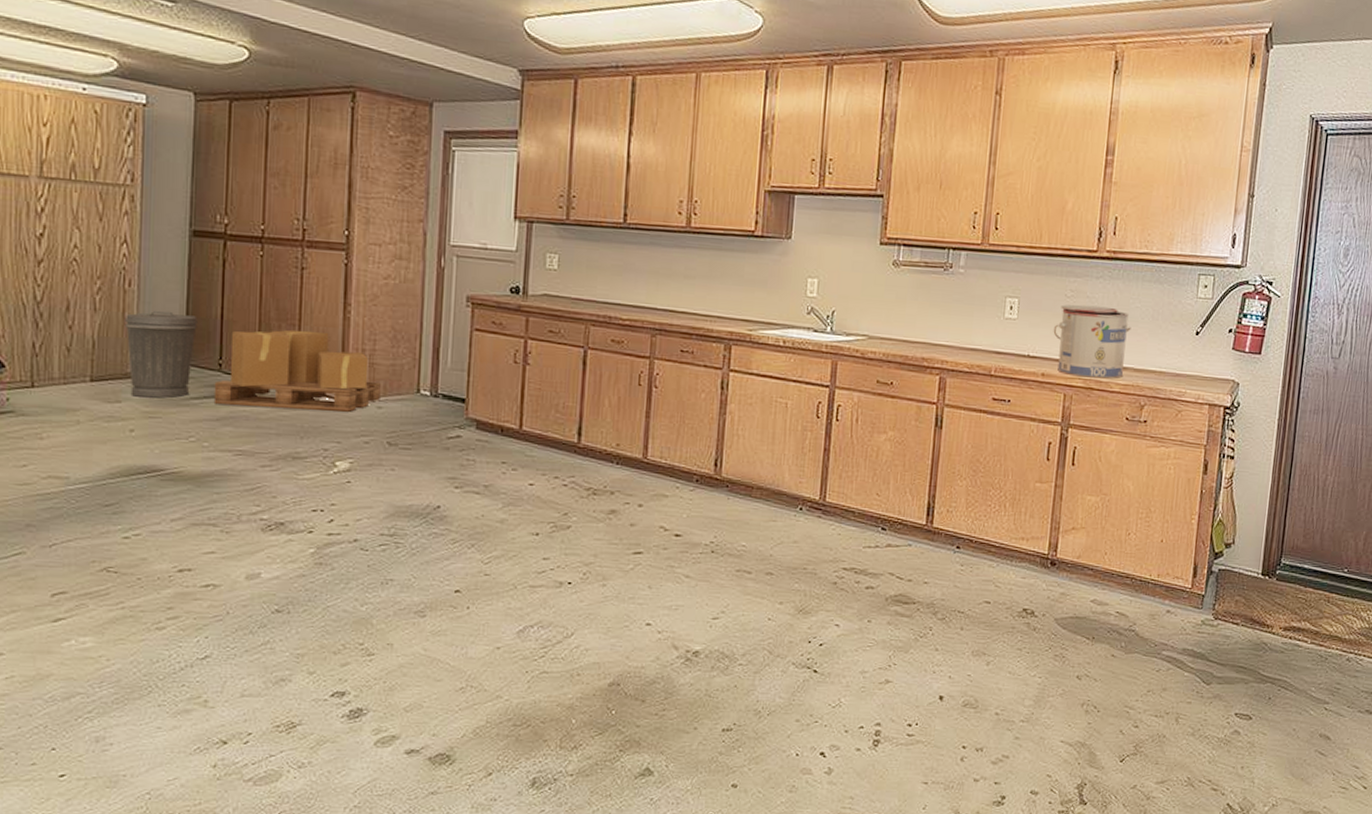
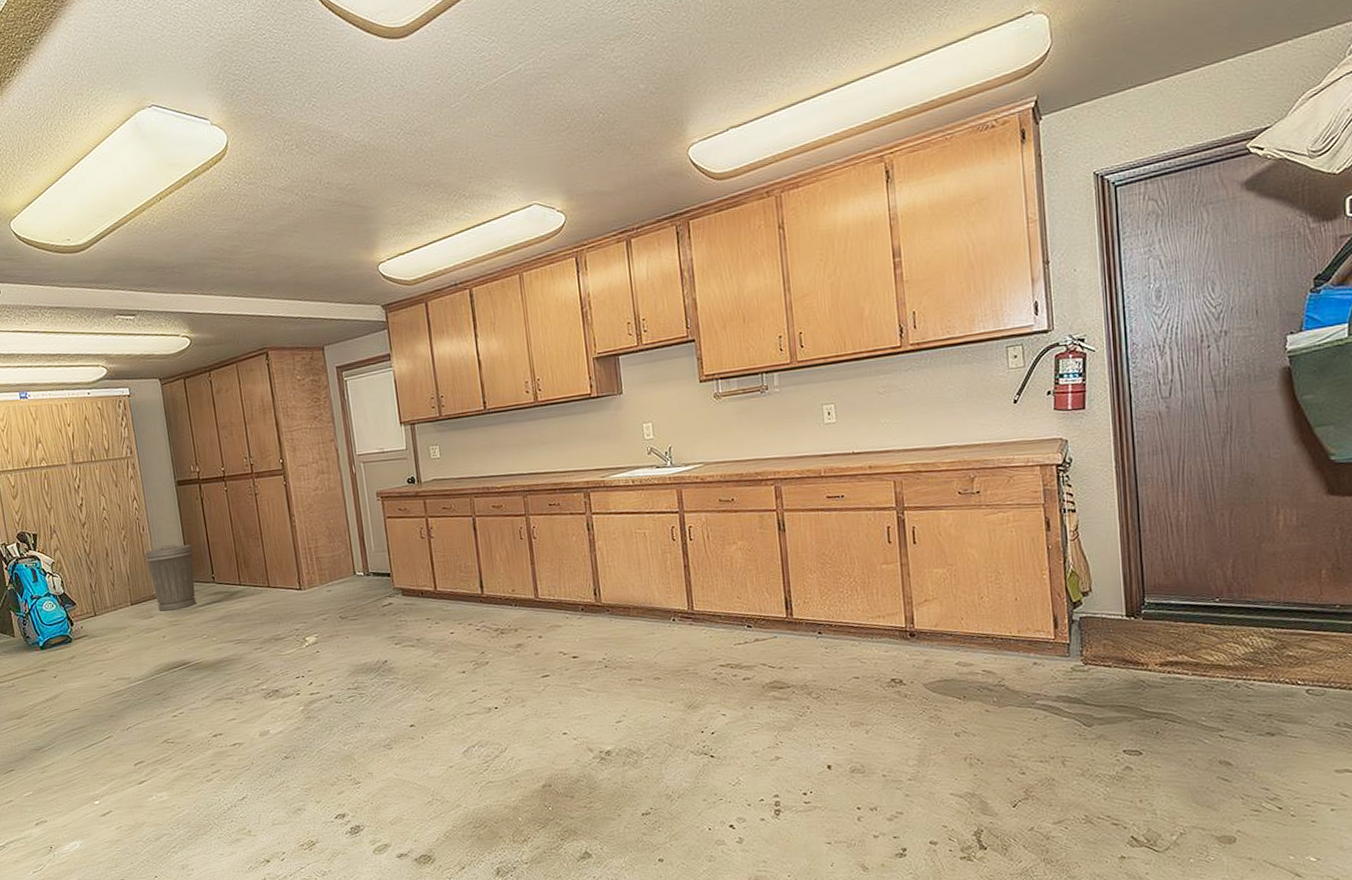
cardboard boxes: present [213,329,381,412] -> none [211,539,328,608]
paint can: present [1053,304,1131,380] -> none [872,394,949,464]

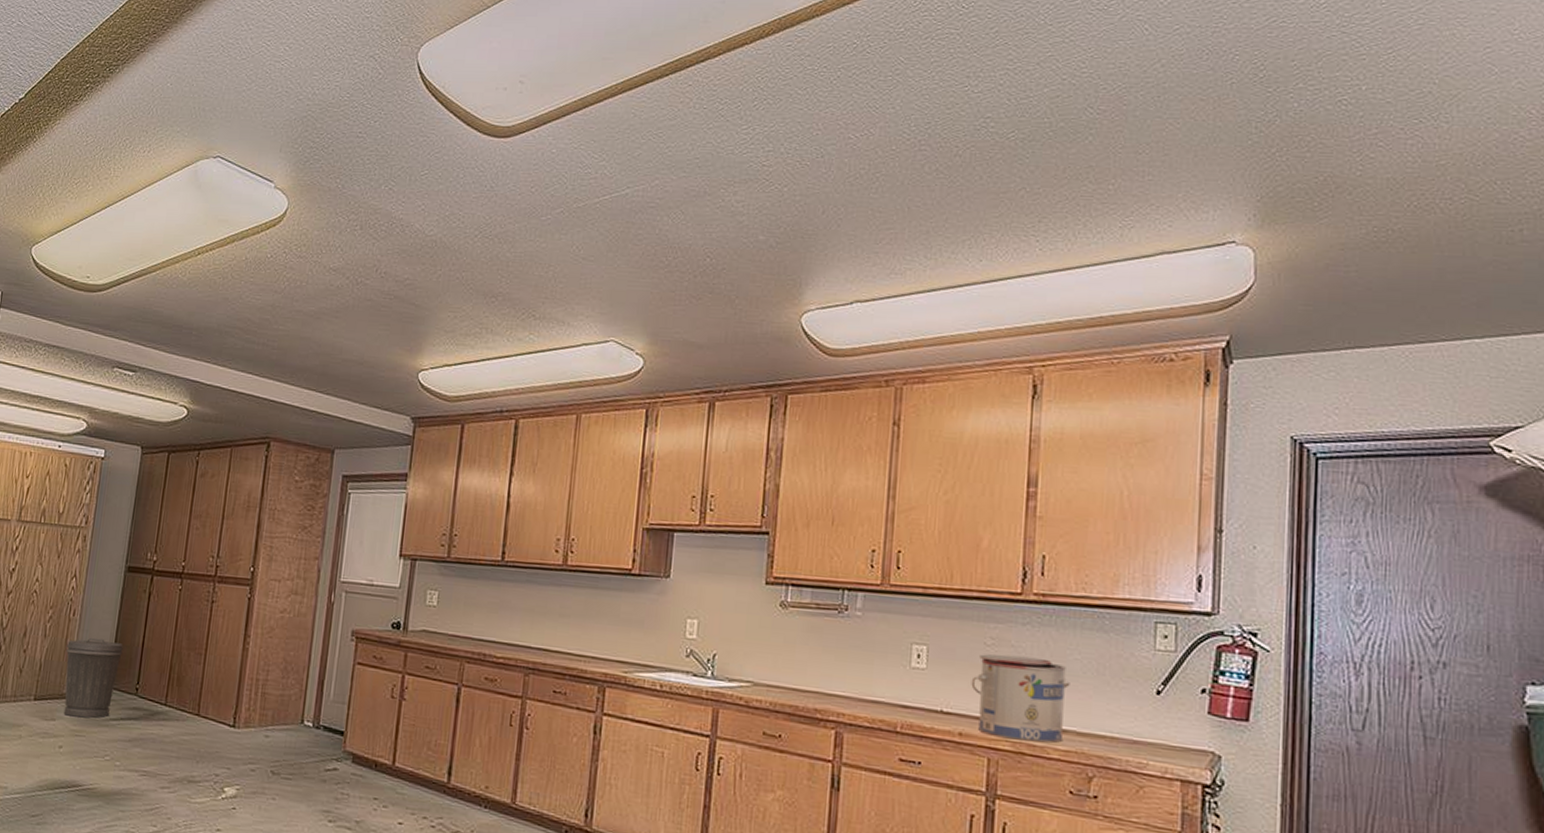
paint can: none [872,394,949,464] -> present [971,654,1070,744]

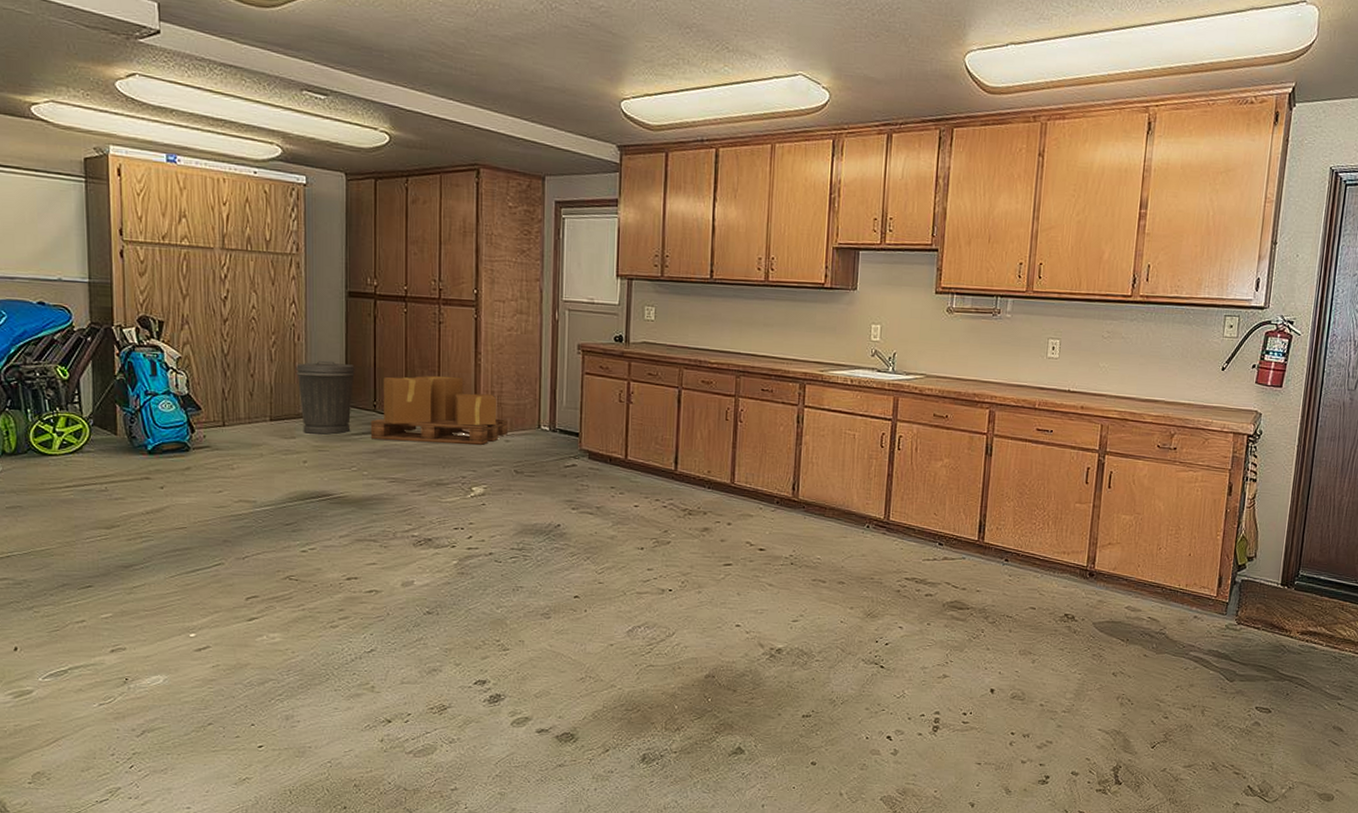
cardboard boxes: none [128,658,270,739] -> present [370,375,508,445]
paint can: present [971,654,1070,744] -> none [1091,344,1163,412]

